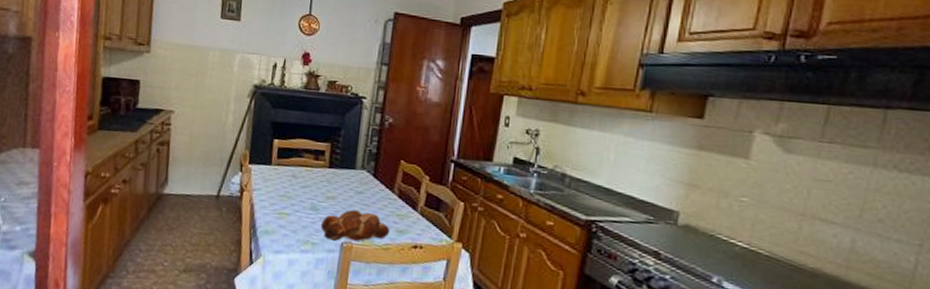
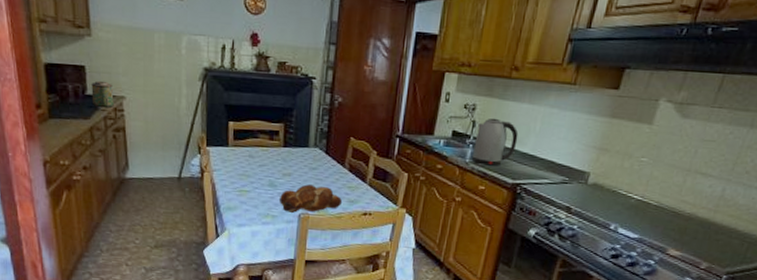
canister: none [141,94,164,122] -> present [91,80,114,108]
kettle: none [536,145,590,199] -> present [471,118,519,166]

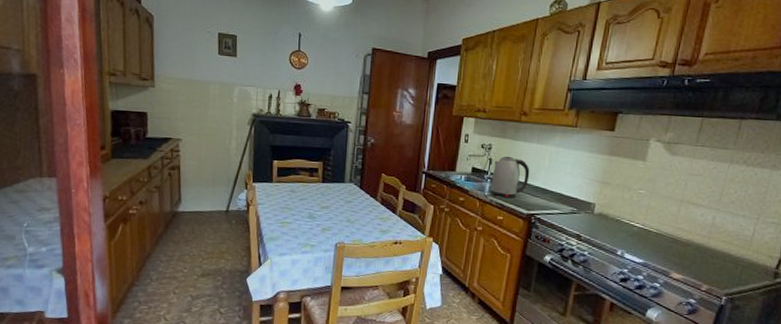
canister: present [91,80,114,108] -> none [151,125,172,149]
bread loaf: present [280,184,342,213] -> none [318,216,374,242]

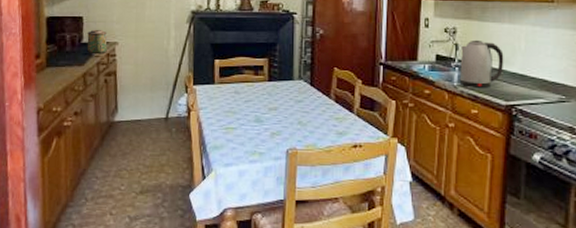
canister: none [151,125,172,149] -> present [87,29,108,55]

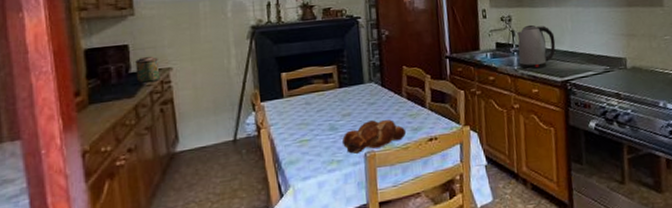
bread loaf: none [267,118,330,148] -> present [342,119,406,154]

